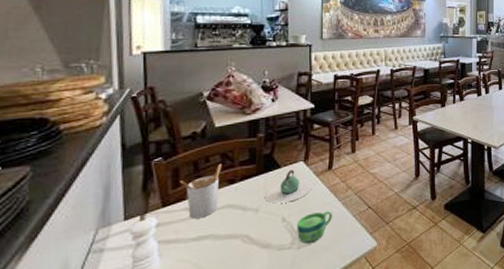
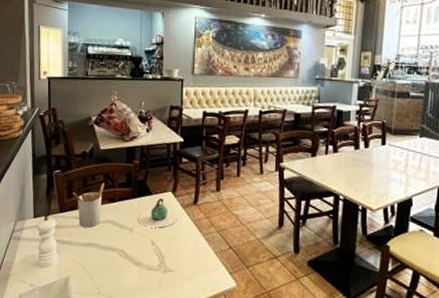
cup: present [297,210,333,244] -> none [164,242,197,271]

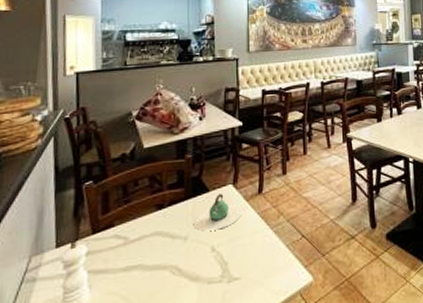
utensil holder: present [73,182,105,228] -> none [109,187,150,247]

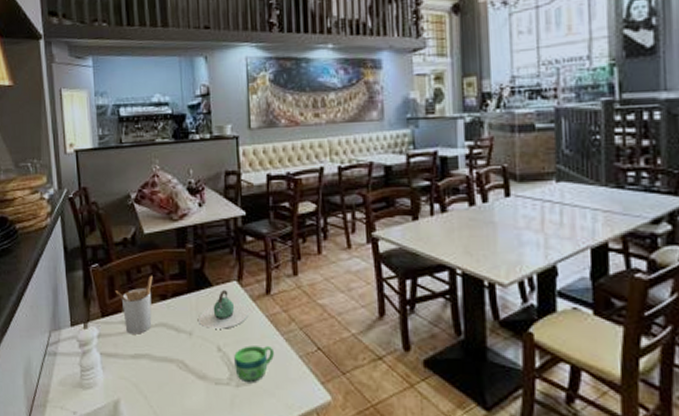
utensil holder: none [109,187,150,247] -> present [115,275,153,334]
cup: none [227,239,265,278] -> present [234,345,275,383]

